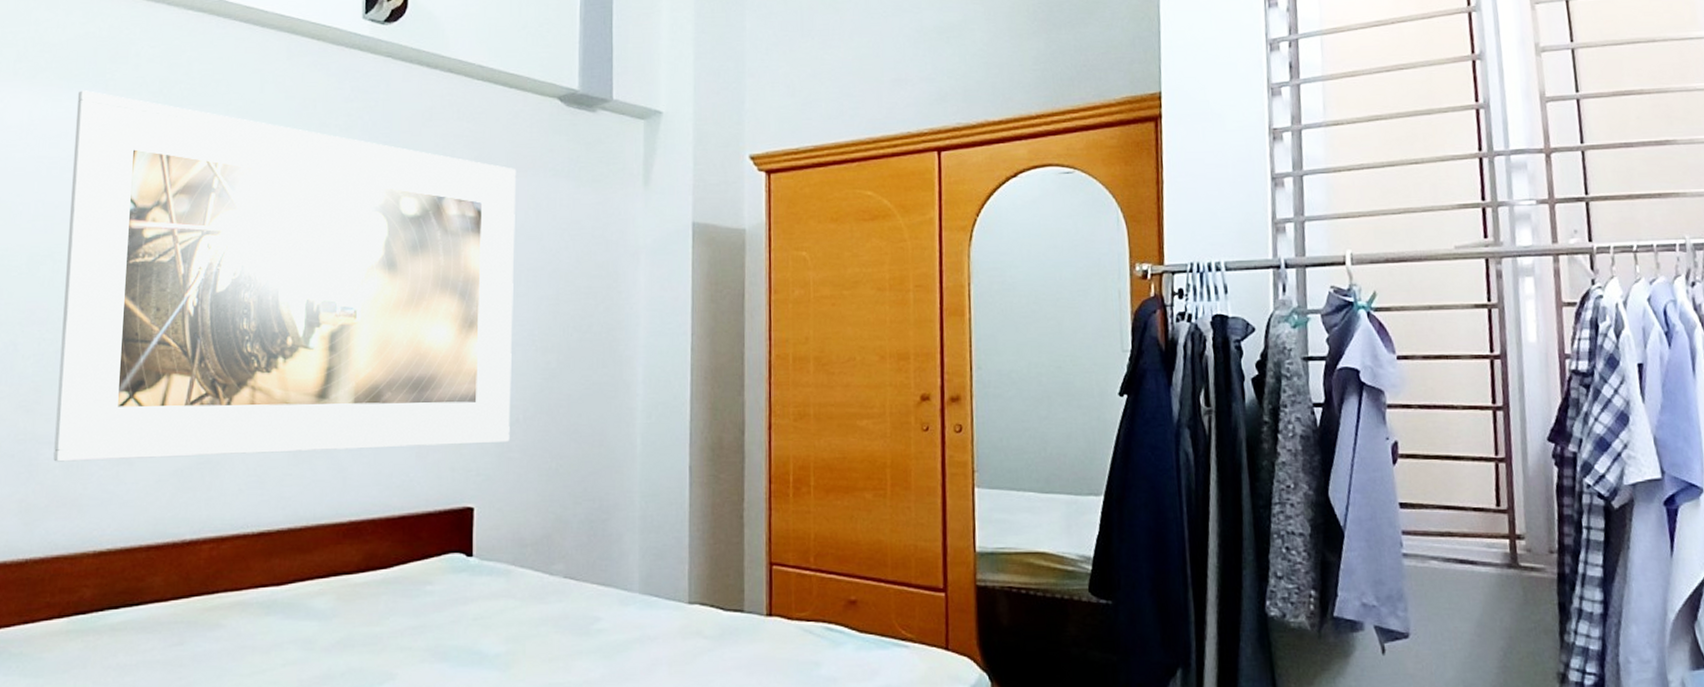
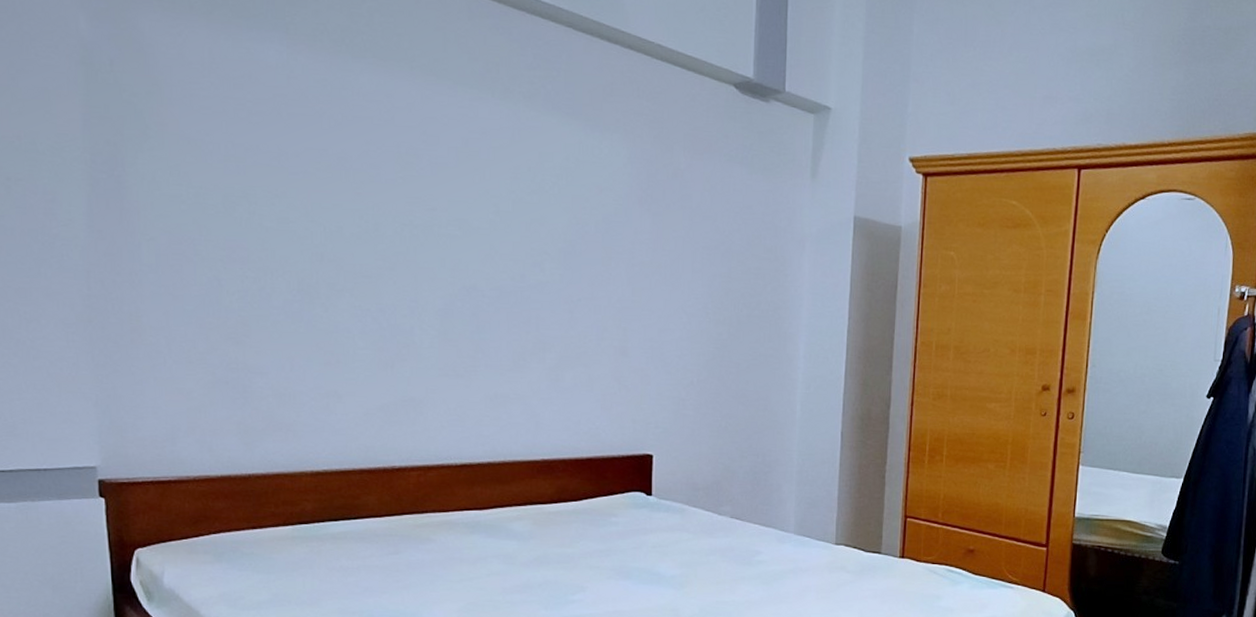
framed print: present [53,90,517,462] -> none [258,32,693,401]

